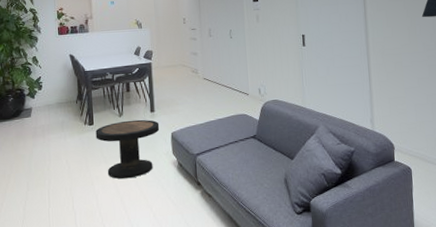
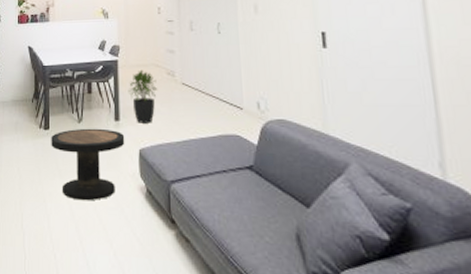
potted plant: none [160,69,184,112] -> present [128,69,157,123]

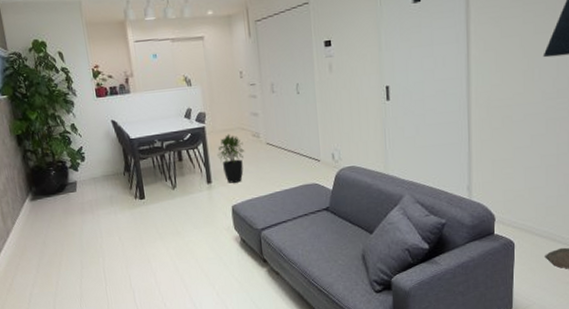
side table: present [51,128,125,201] -> none [147,192,219,257]

